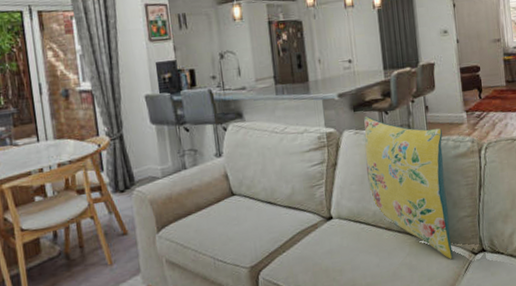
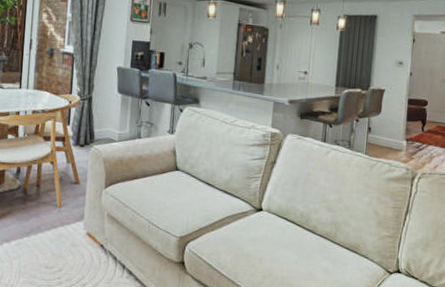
pillow: present [364,116,453,259] -> none [301,125,380,272]

